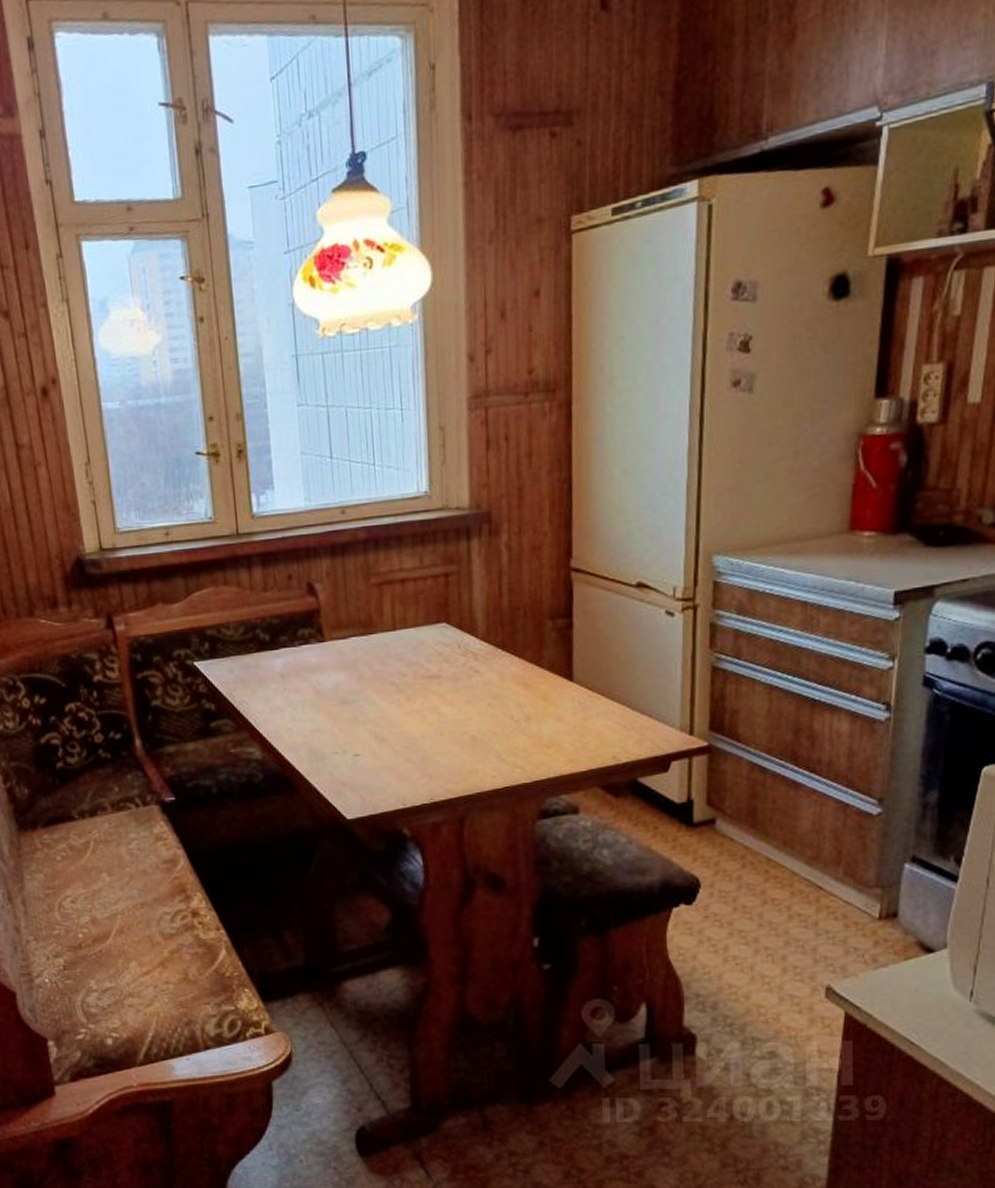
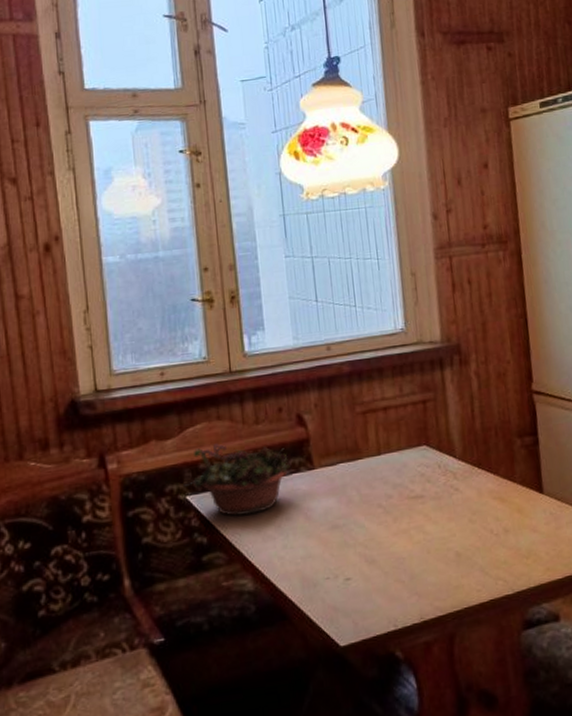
succulent planter: none [191,610,300,685] -> present [184,443,290,516]

